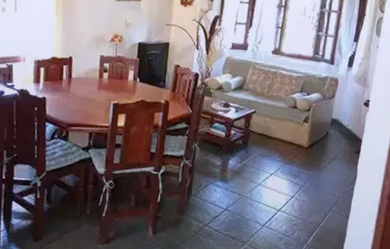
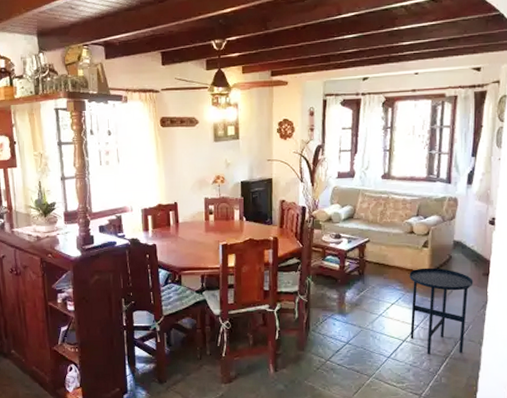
side table: none [285,141,346,226] -> present [409,267,474,355]

